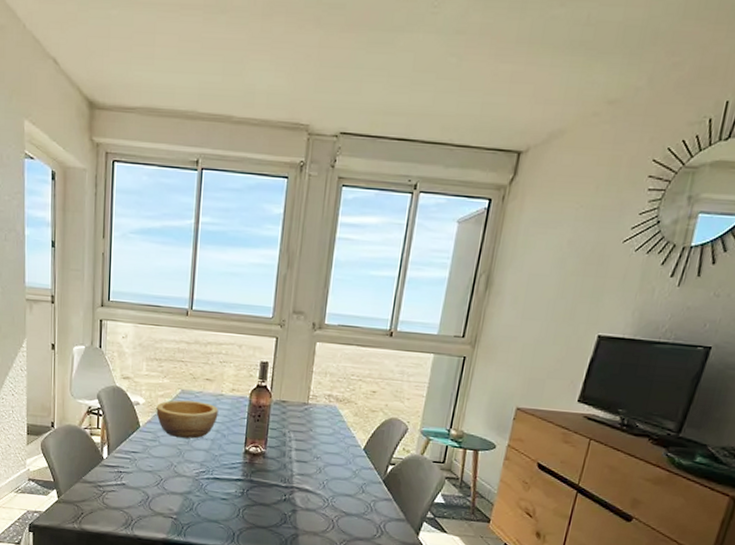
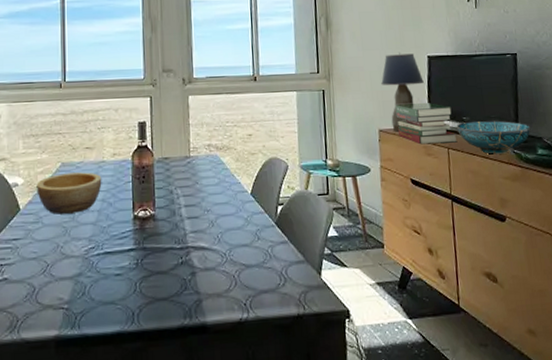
table lamp: none [532,326,585,413] -> present [380,52,424,132]
books: none [538,384,608,435] -> present [395,102,458,145]
decorative bowl: none [606,415,697,455] -> present [456,120,531,154]

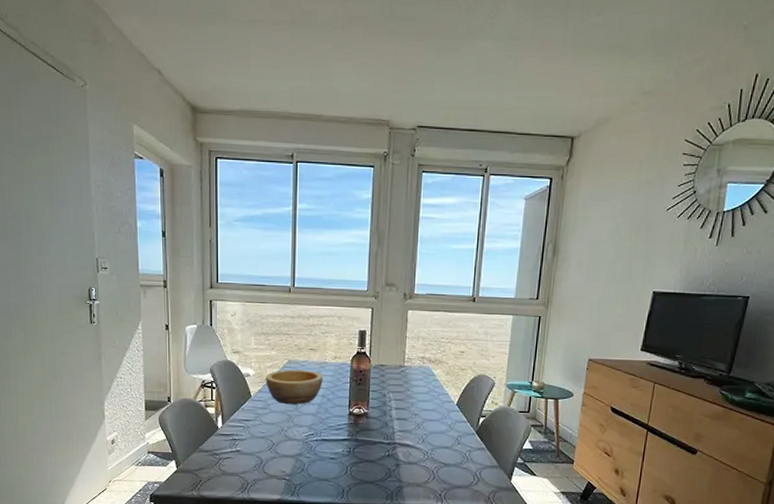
table lamp: present [380,52,424,132] -> none [598,285,644,363]
books: present [395,102,458,145] -> none [608,337,666,378]
decorative bowl: present [456,120,531,154] -> none [667,359,745,393]

